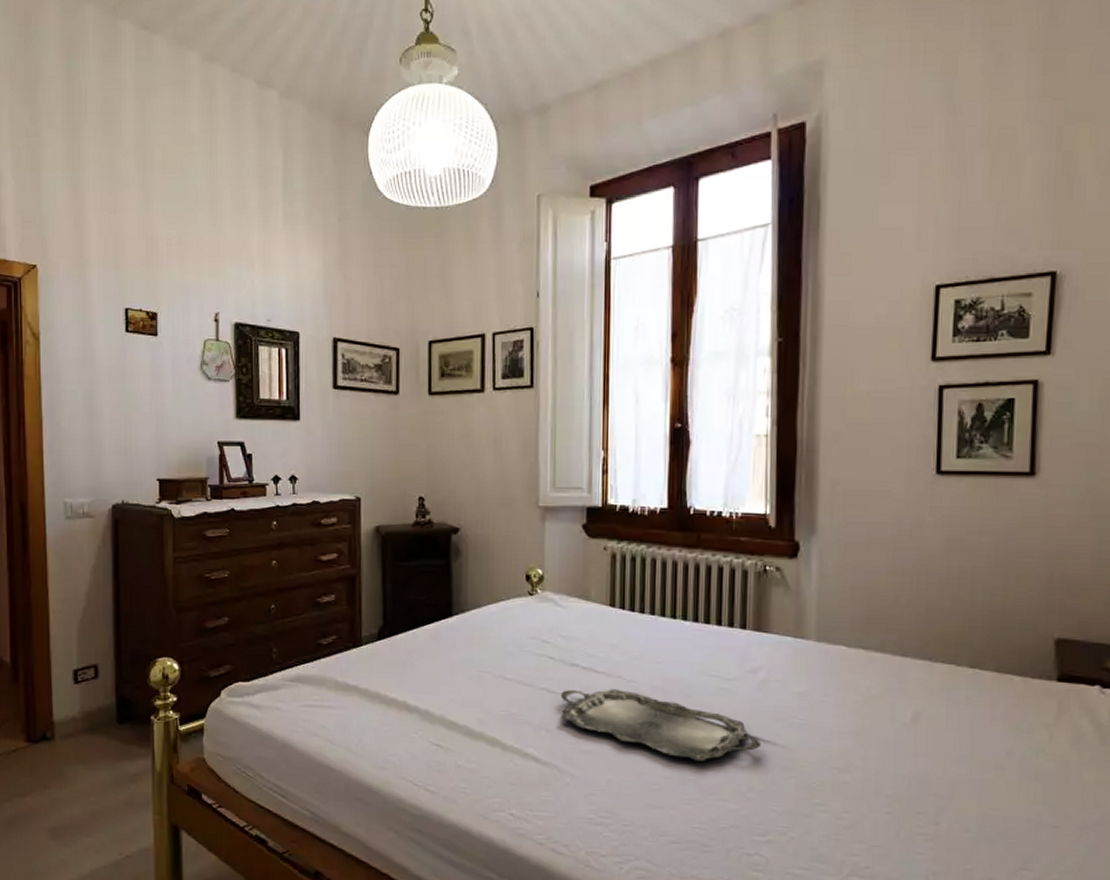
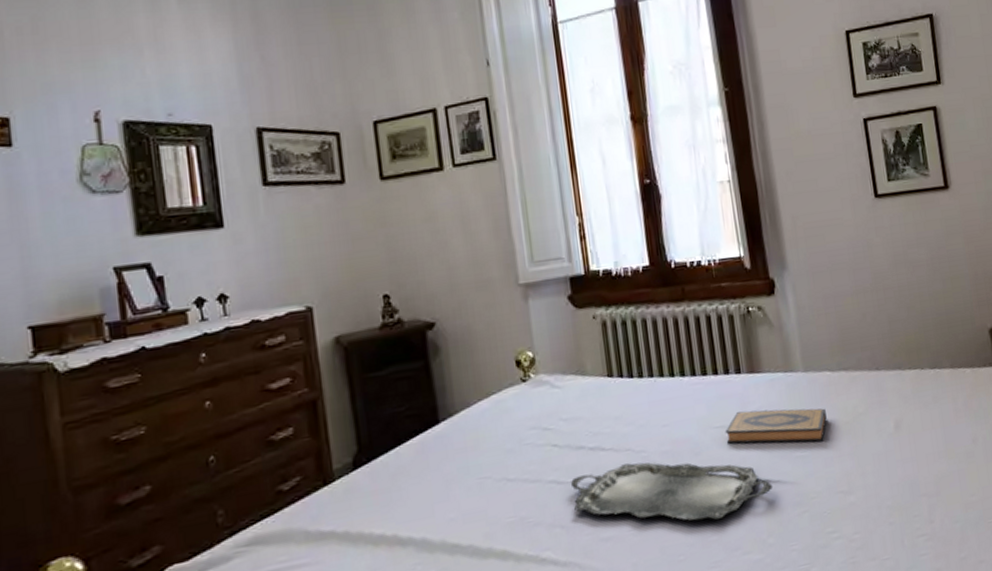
hardback book: none [719,666,834,714] -> present [725,408,827,444]

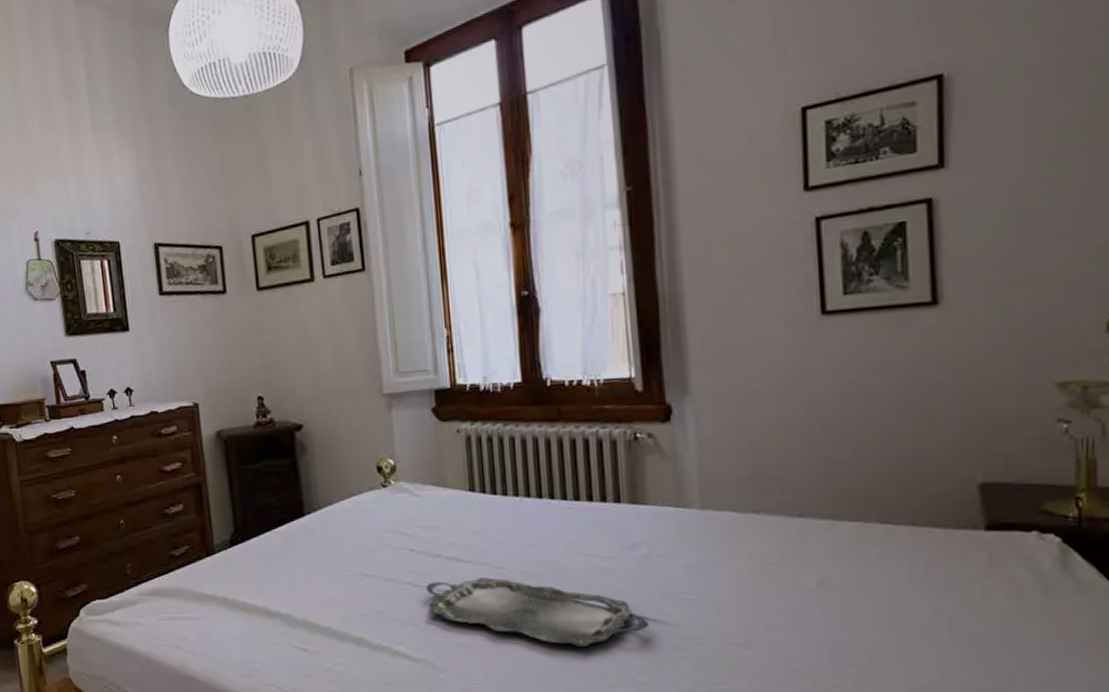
hardback book: present [725,408,827,444] -> none [596,542,725,587]

